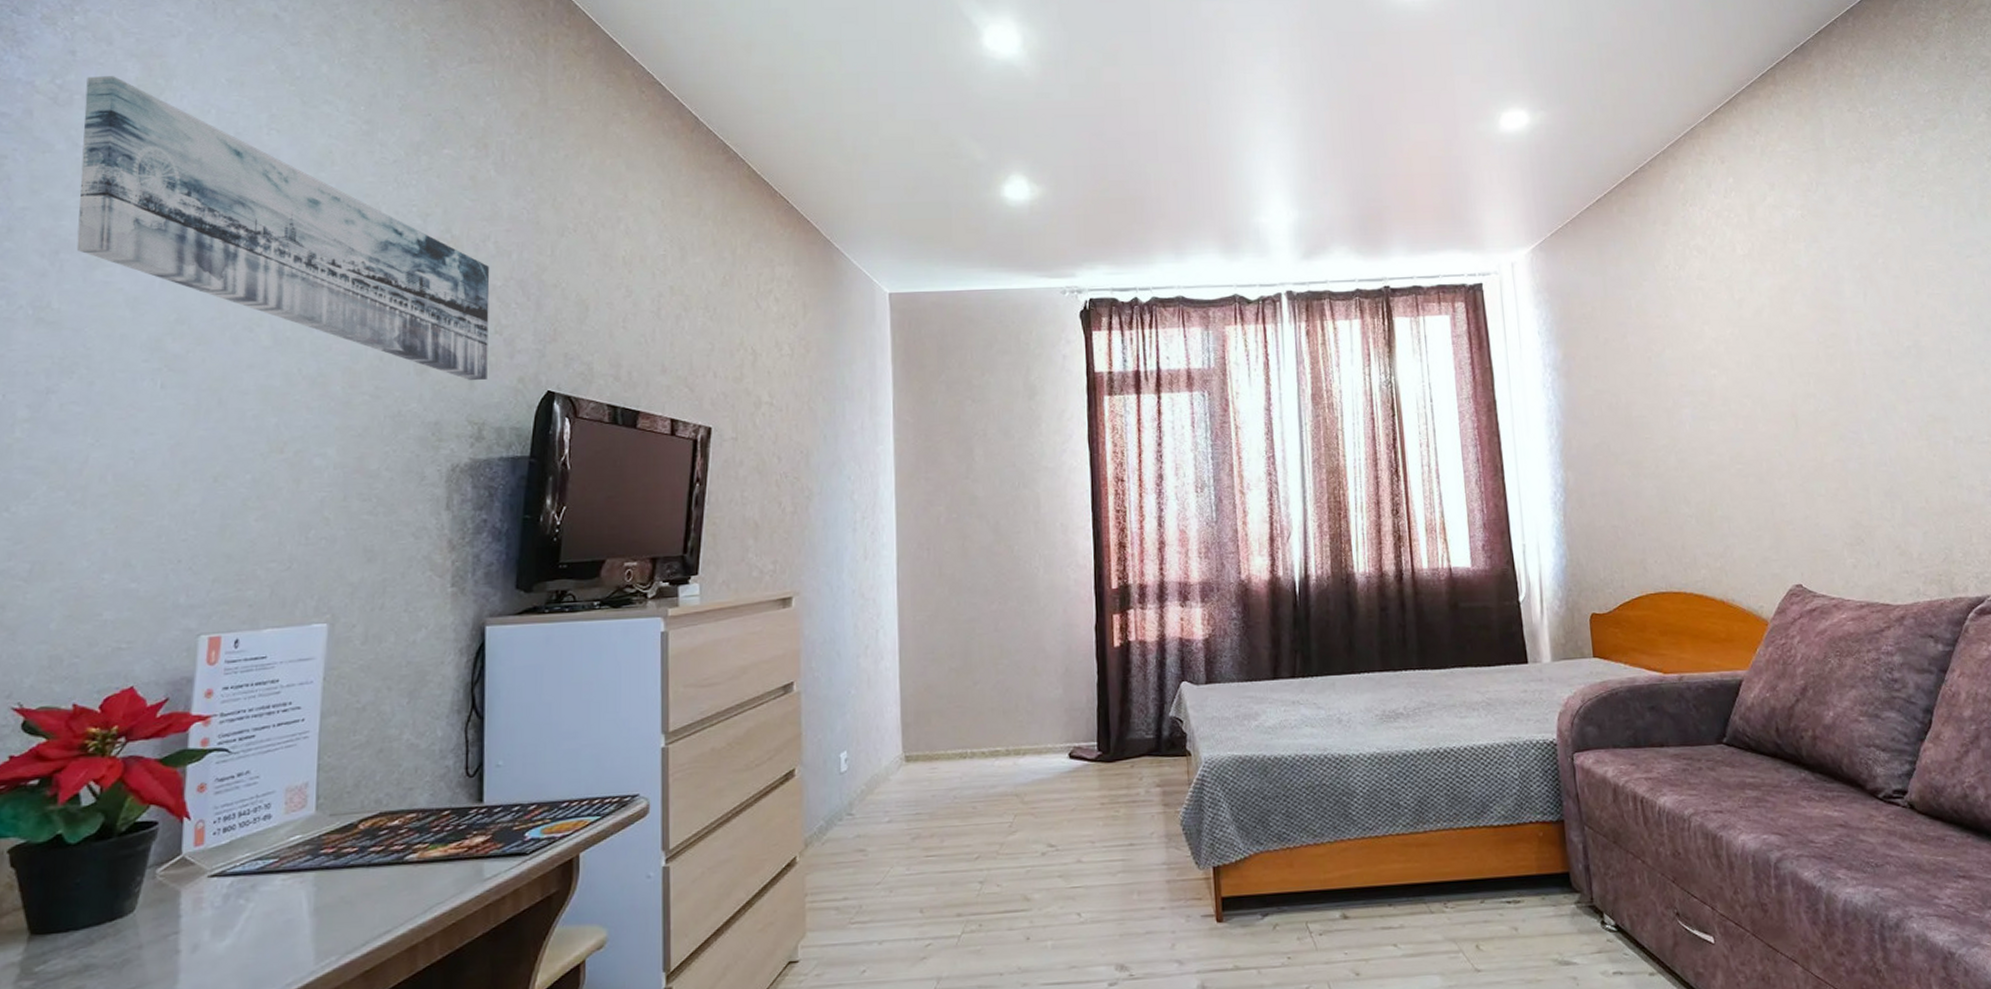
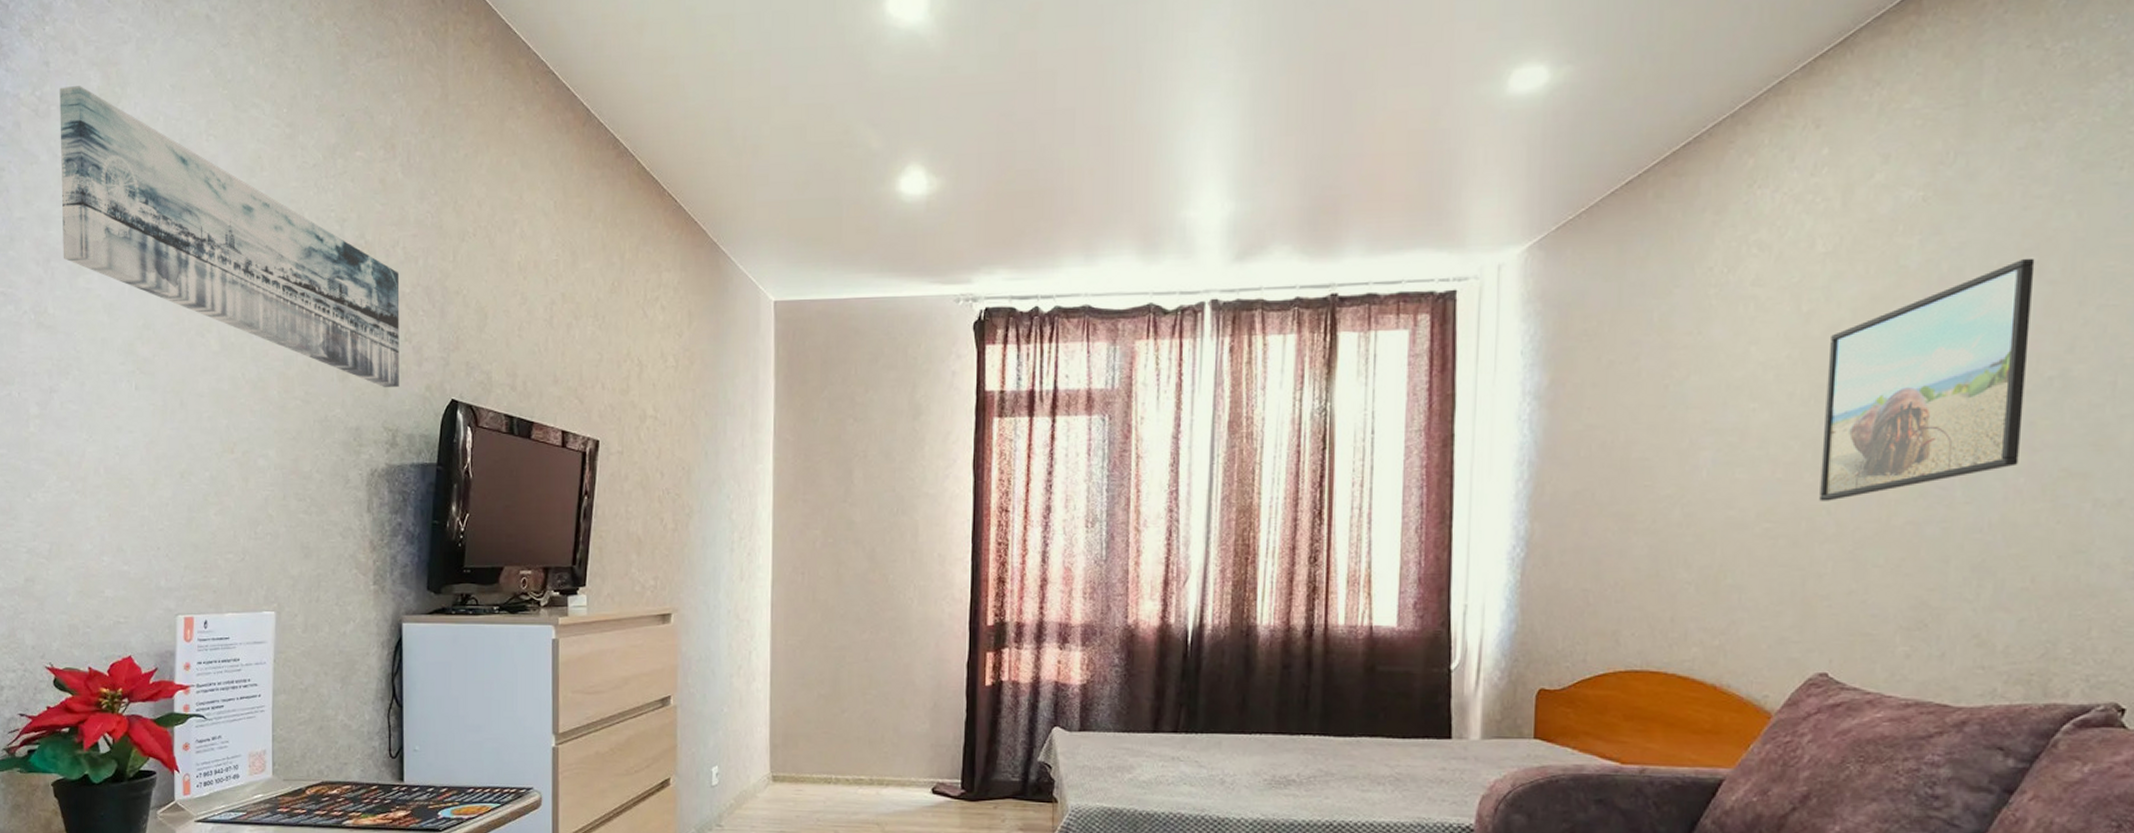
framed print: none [1758,259,1900,446] -> present [1819,258,2035,501]

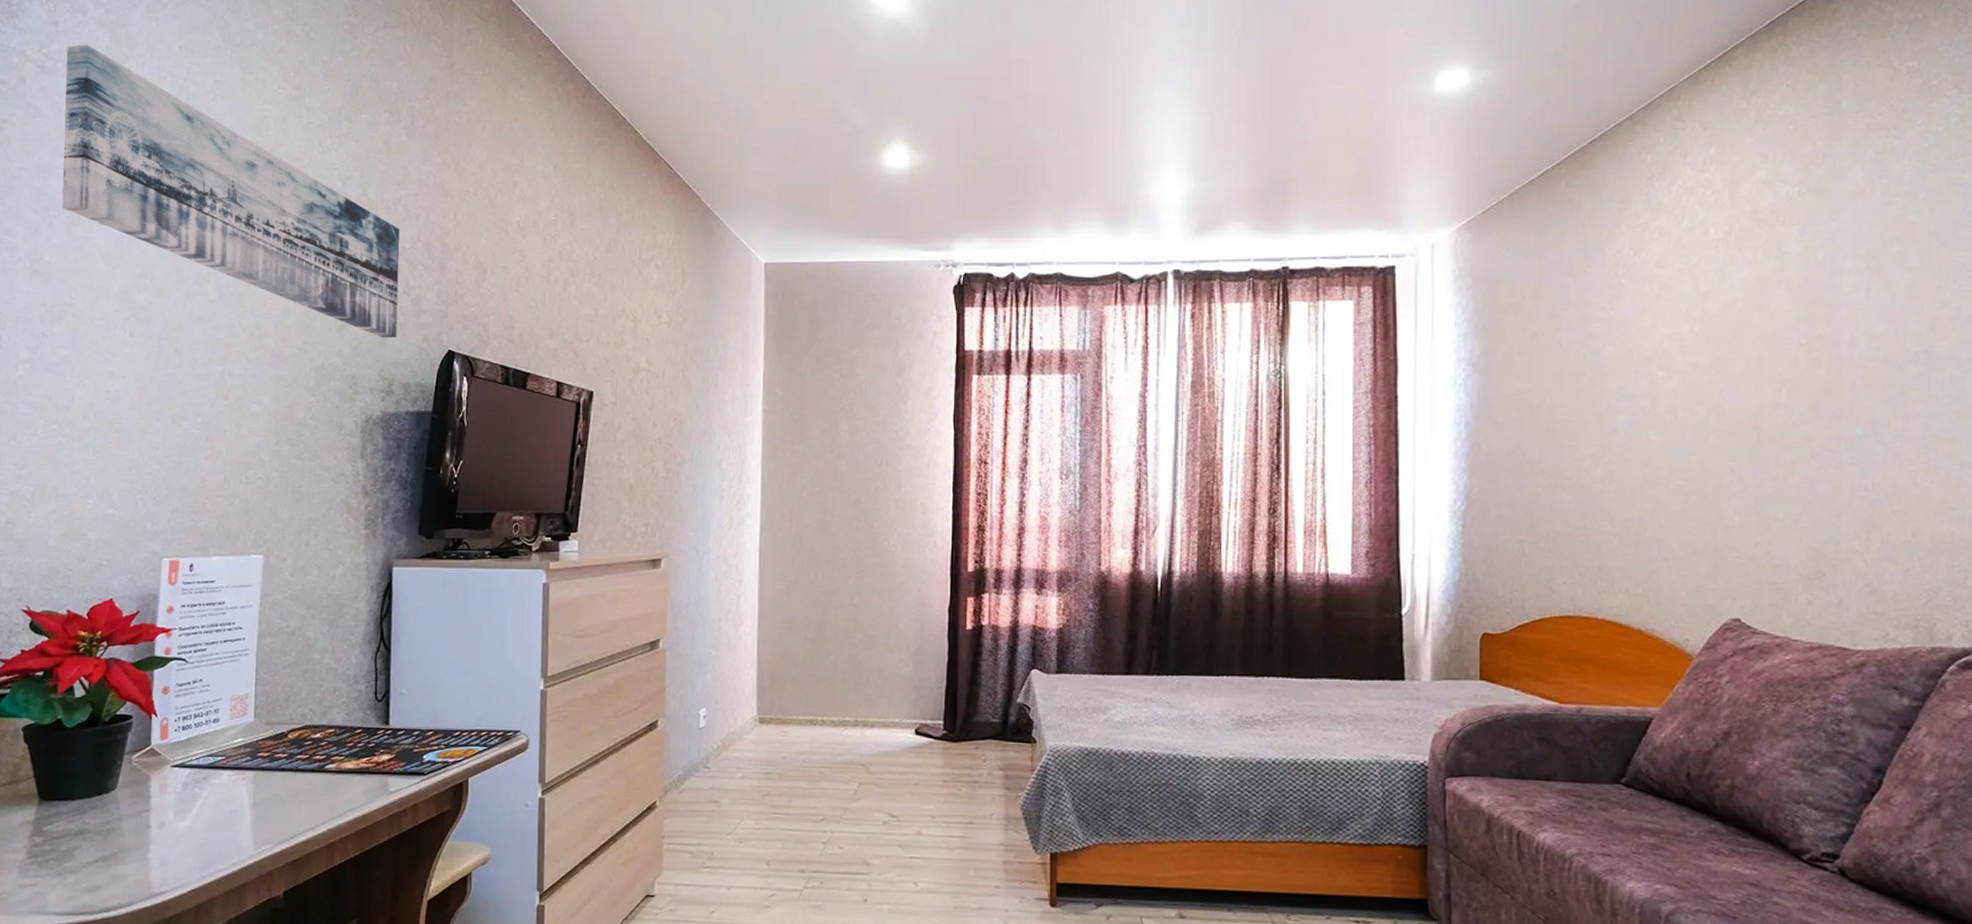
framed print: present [1819,258,2035,501] -> none [1724,247,1897,461]

